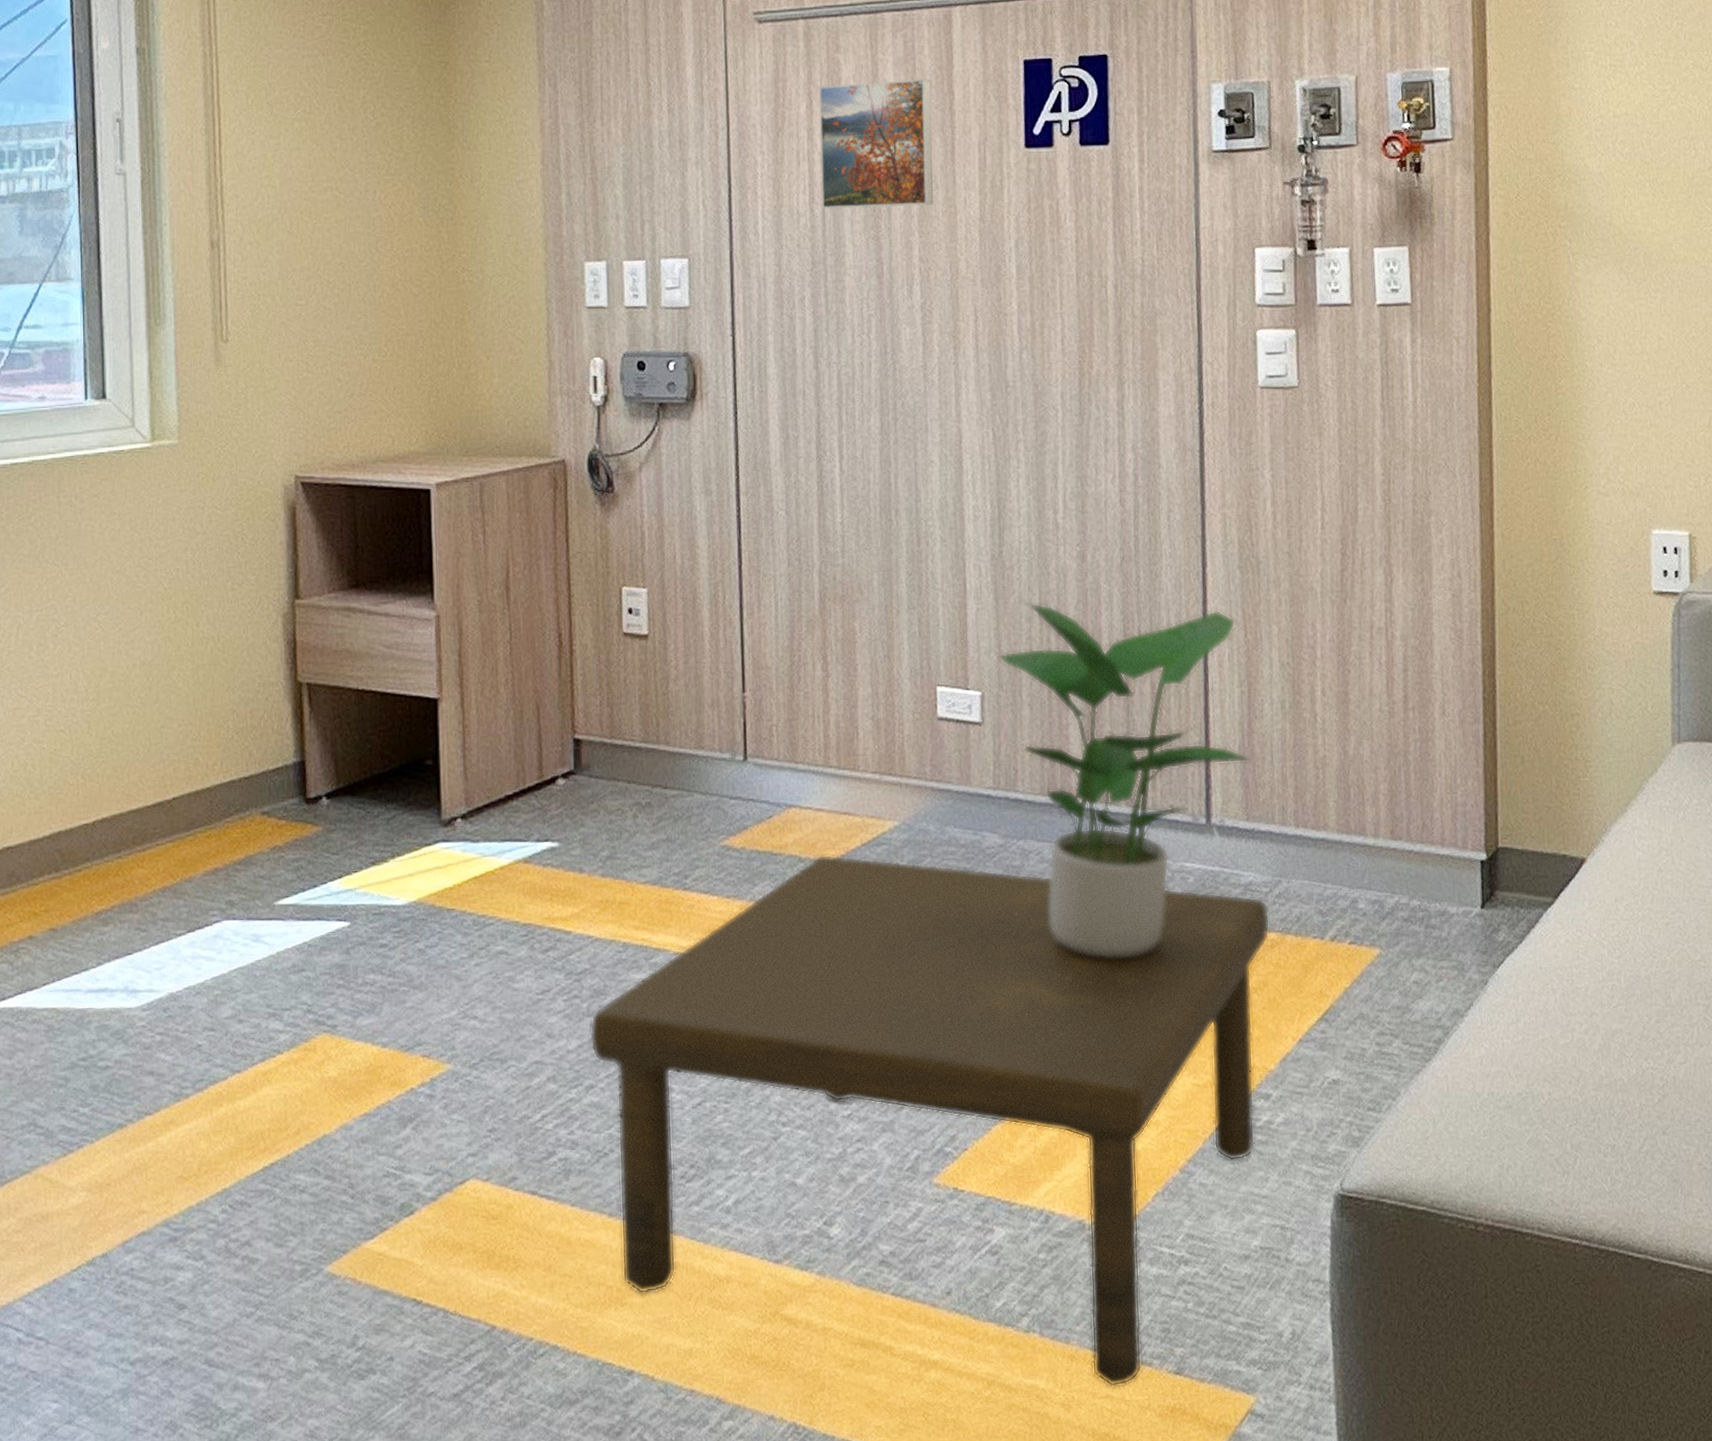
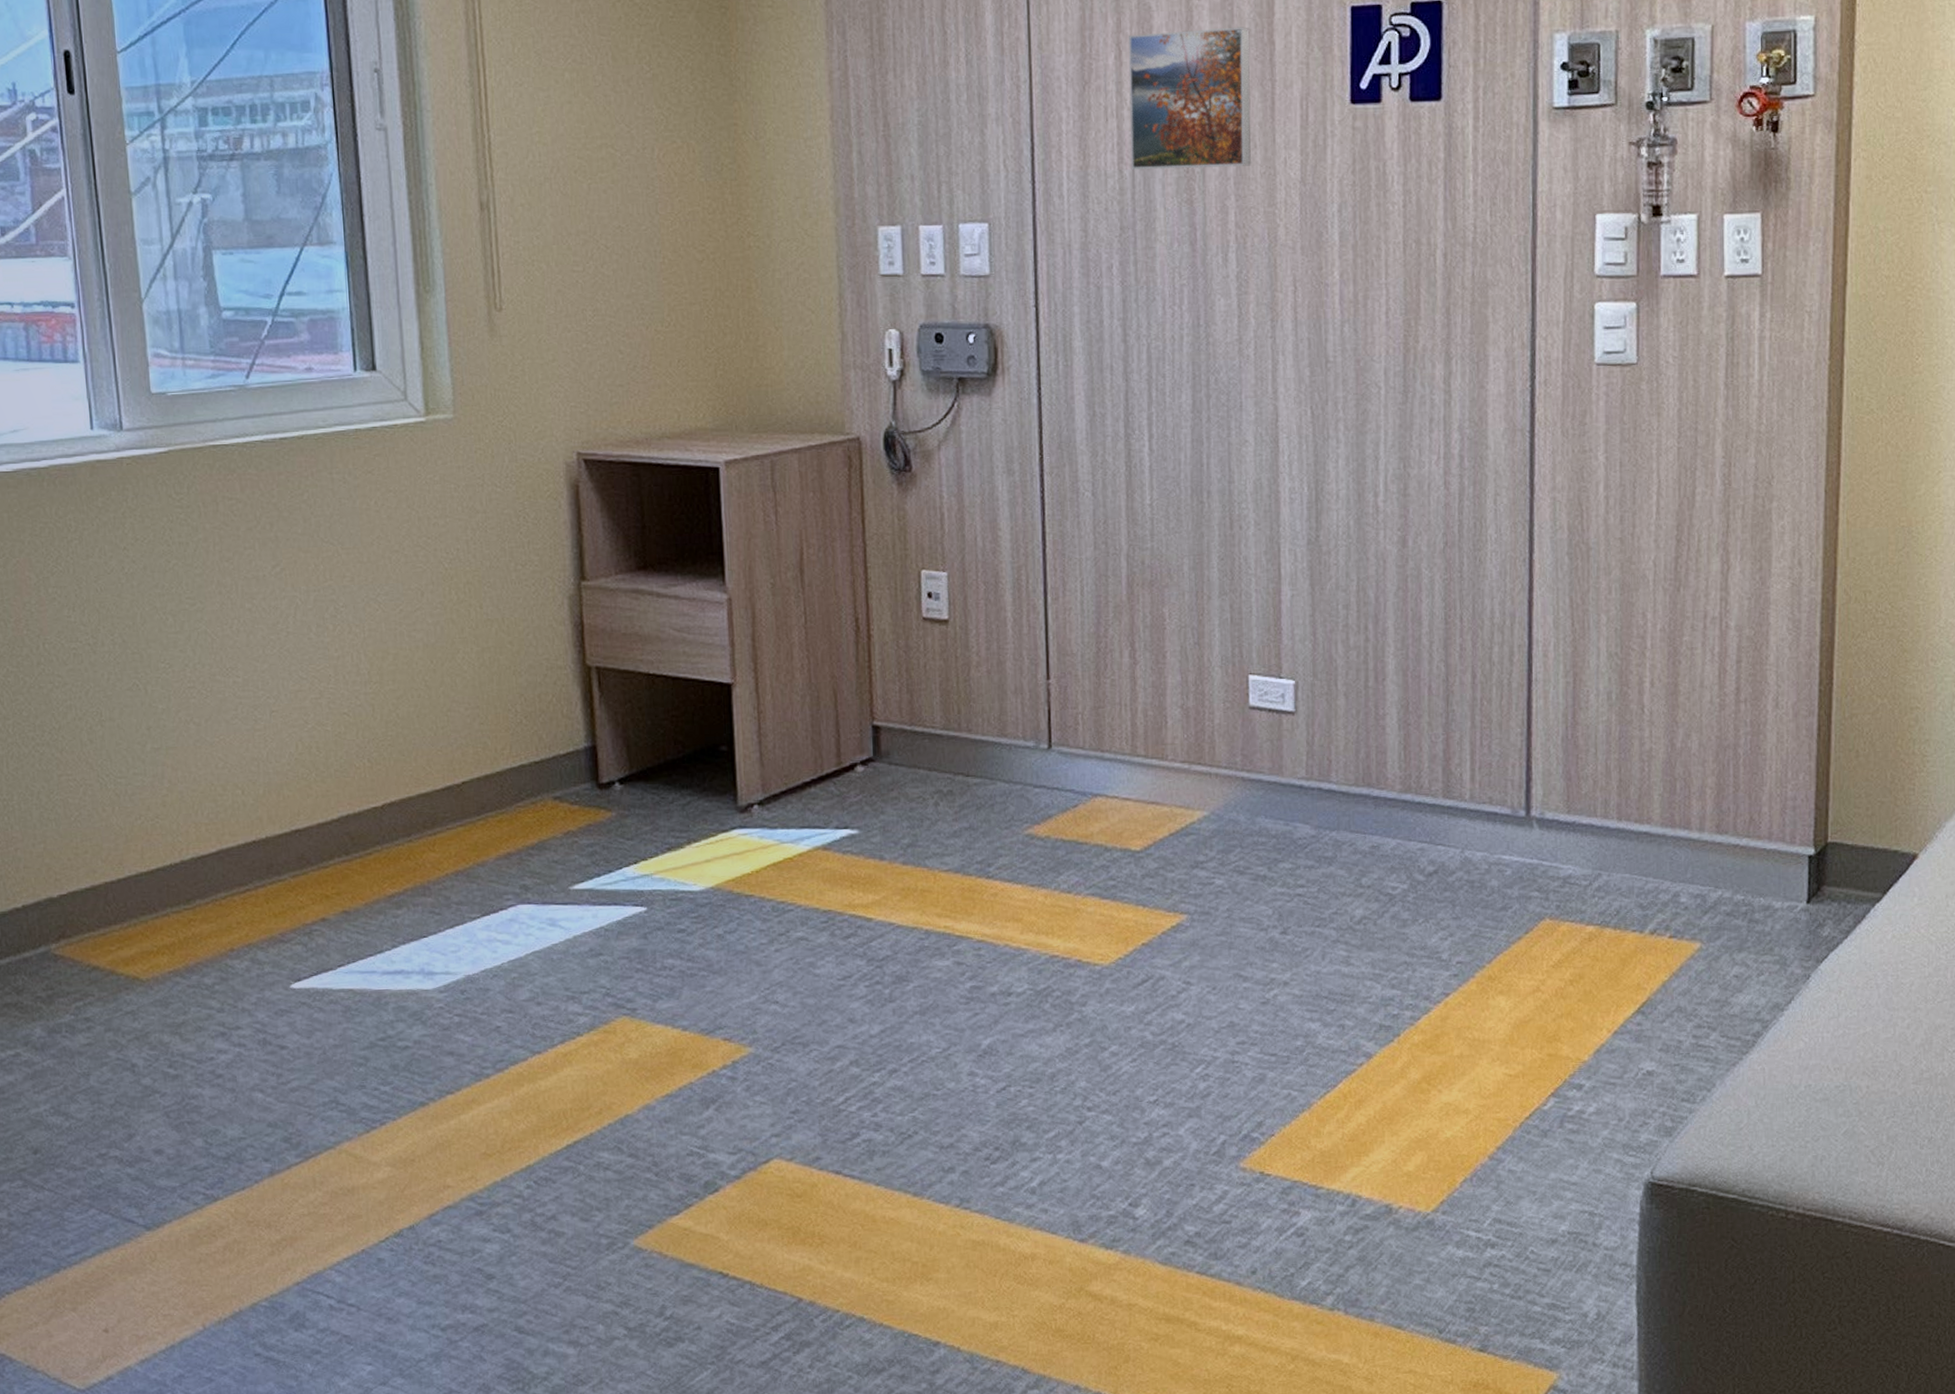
coffee table: present [589,854,1270,1387] -> none [891,843,1589,1362]
potted plant: present [998,602,1253,958] -> none [1313,589,1576,949]

